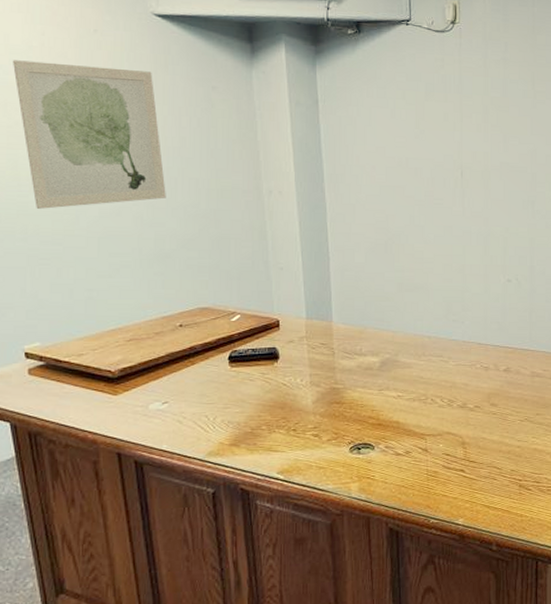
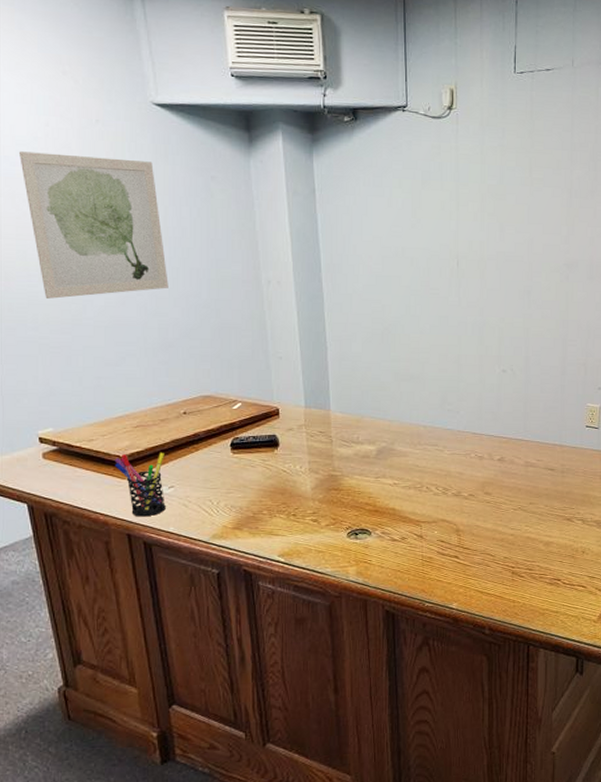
pen holder: none [105,366,159,435] -> present [114,452,166,517]

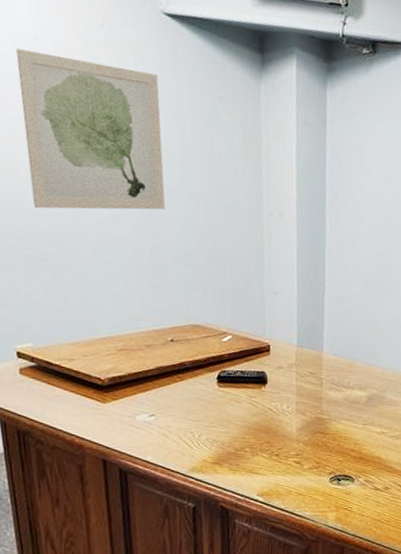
pen holder: present [114,452,166,517] -> none [94,377,148,444]

